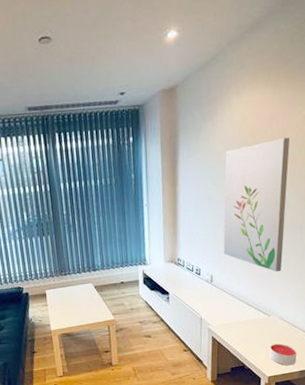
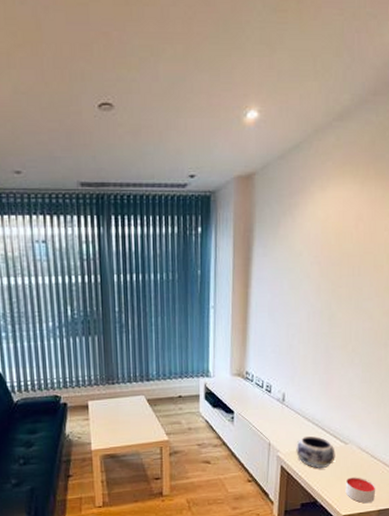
wall art: present [223,137,290,272] -> none [298,242,378,394]
decorative bowl: none [224,310,260,338] -> present [296,435,335,468]

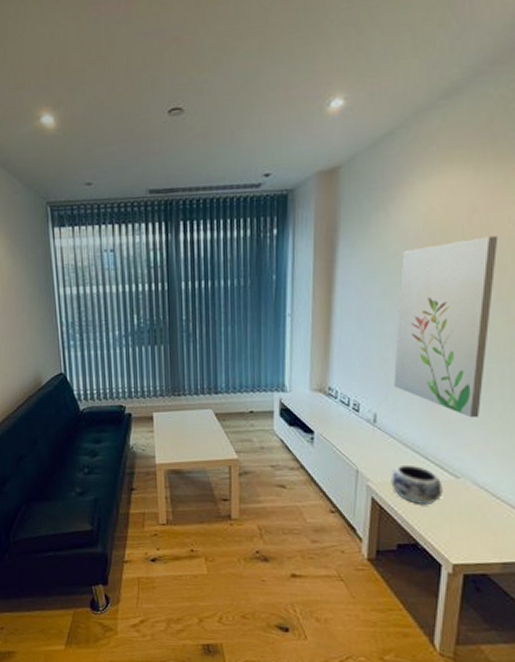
wall art: none [298,242,378,394] -> present [394,236,499,418]
candle: present [345,477,375,504] -> none [456,519,498,553]

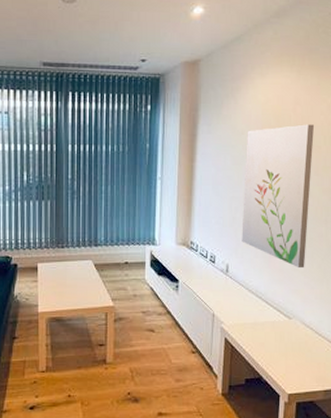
decorative bowl: present [391,464,443,504] -> none [240,308,280,342]

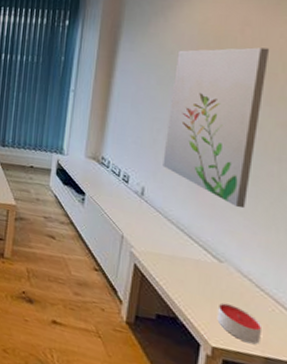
candle: none [290,354,321,383] -> present [217,302,261,345]

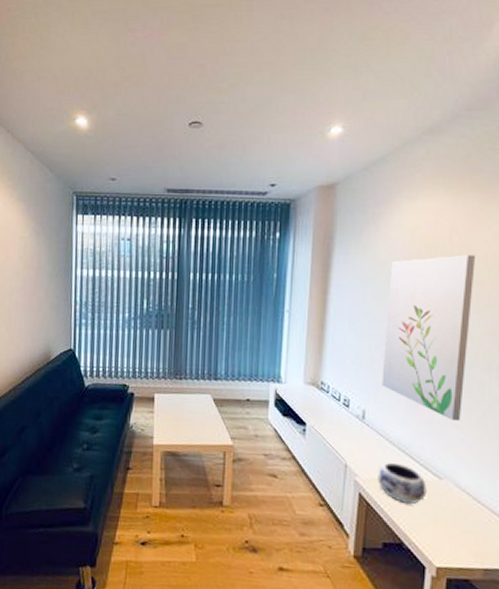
decorative bowl: none [154,239,205,282] -> present [378,462,427,504]
candle: present [217,302,261,345] -> none [440,520,479,558]

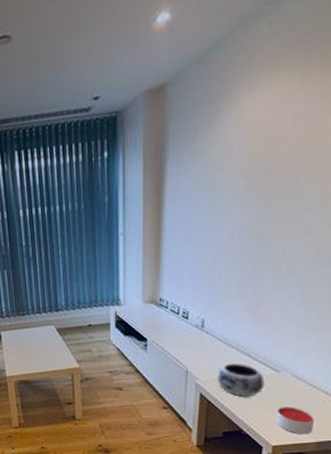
wall art: present [382,255,476,422] -> none [220,142,323,318]
candle: none [440,520,479,558] -> present [276,406,314,435]

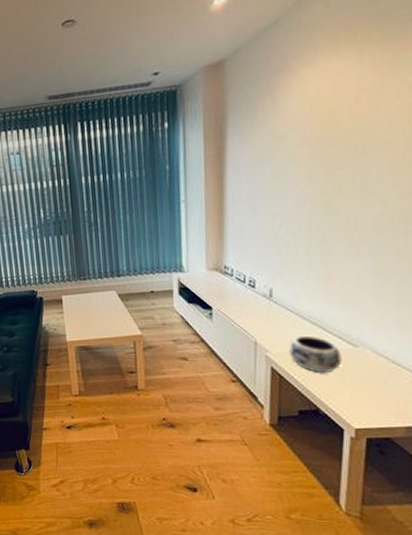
candle: present [276,406,314,435] -> none [357,385,401,418]

